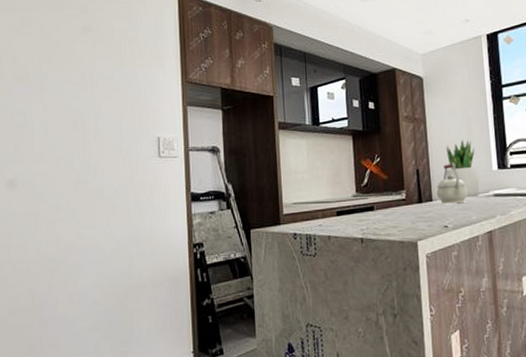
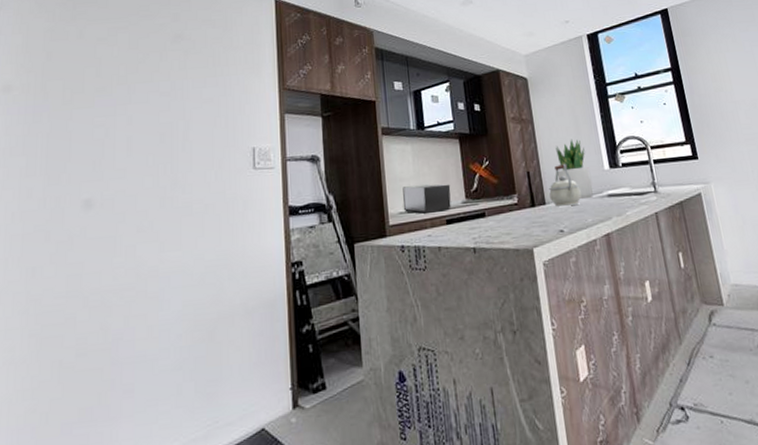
toaster: none [296,177,342,205] -> present [402,184,452,214]

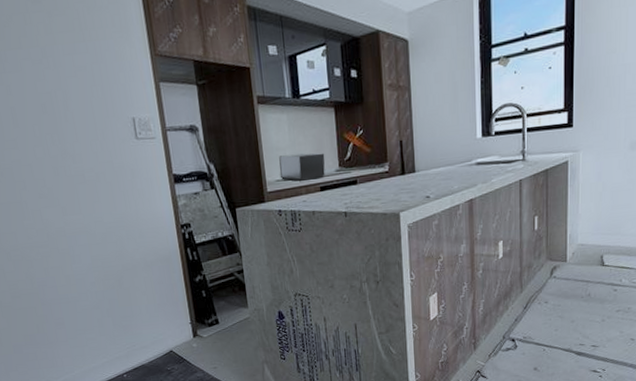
kettle: present [549,163,582,207] -> none [420,132,451,174]
planter: present [556,139,593,200] -> none [429,107,463,168]

